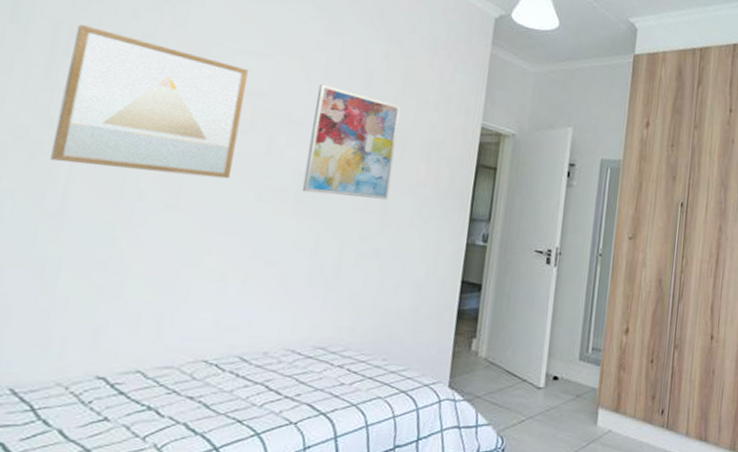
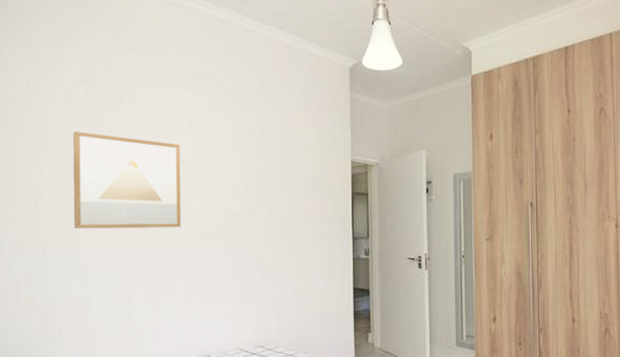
wall art: present [302,84,401,200] -> none [228,146,290,231]

